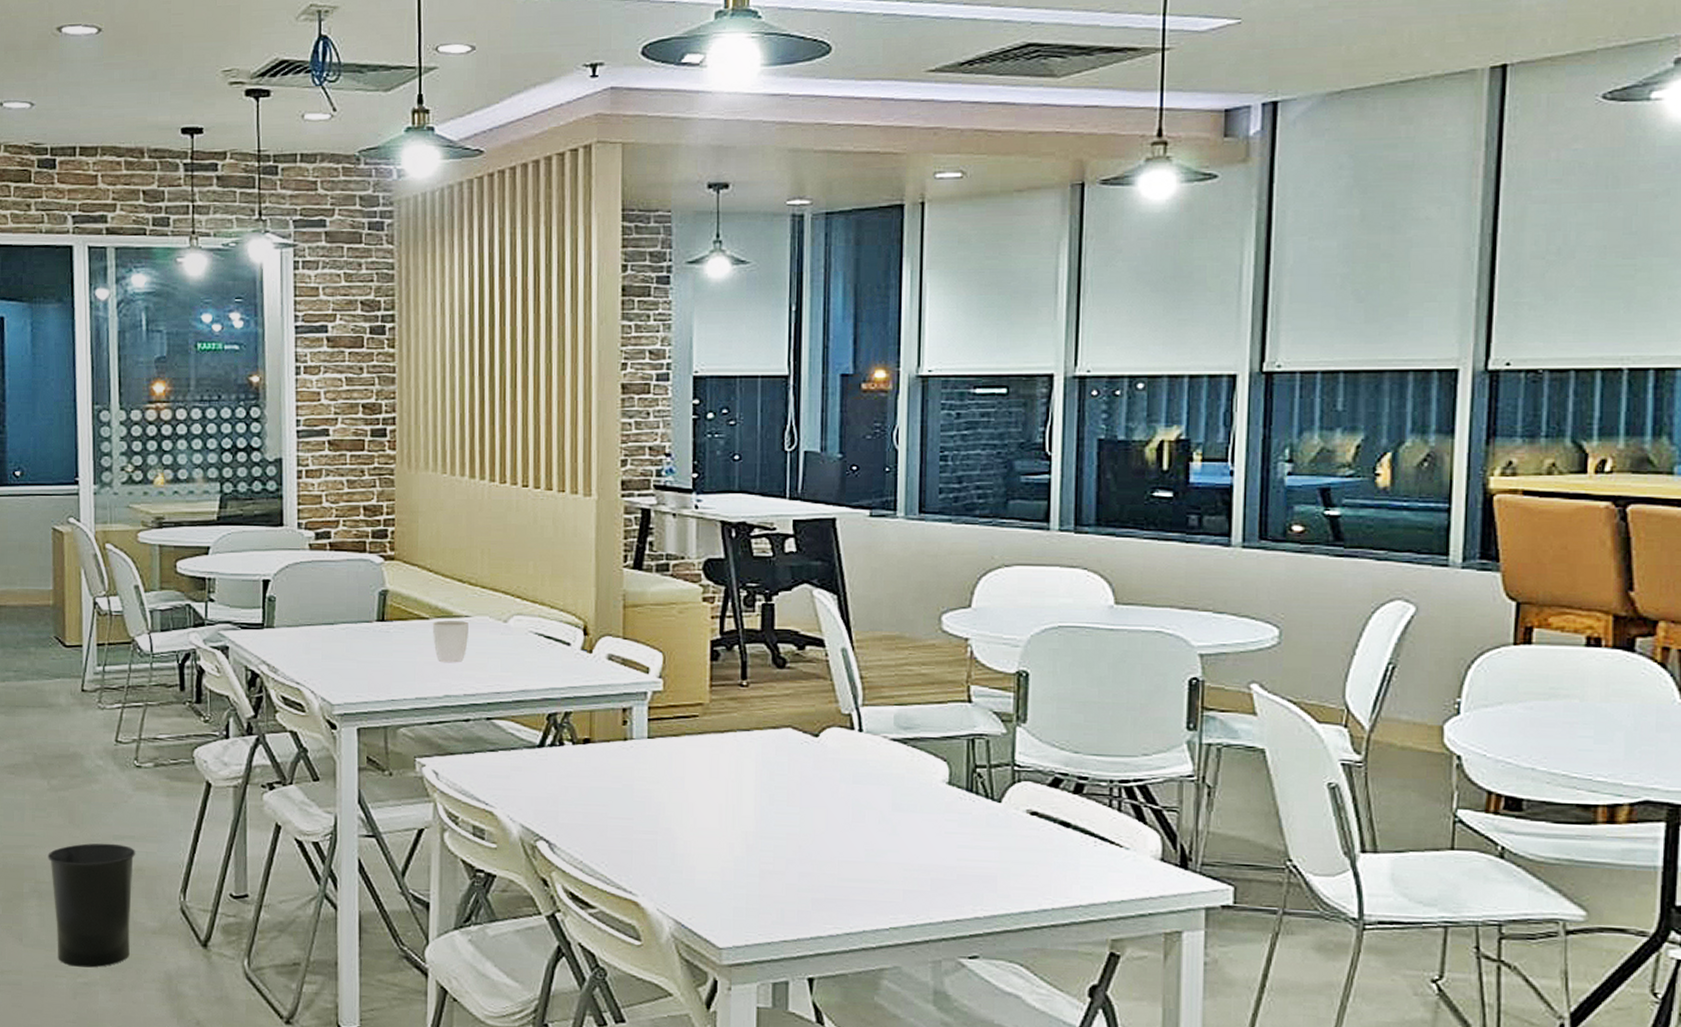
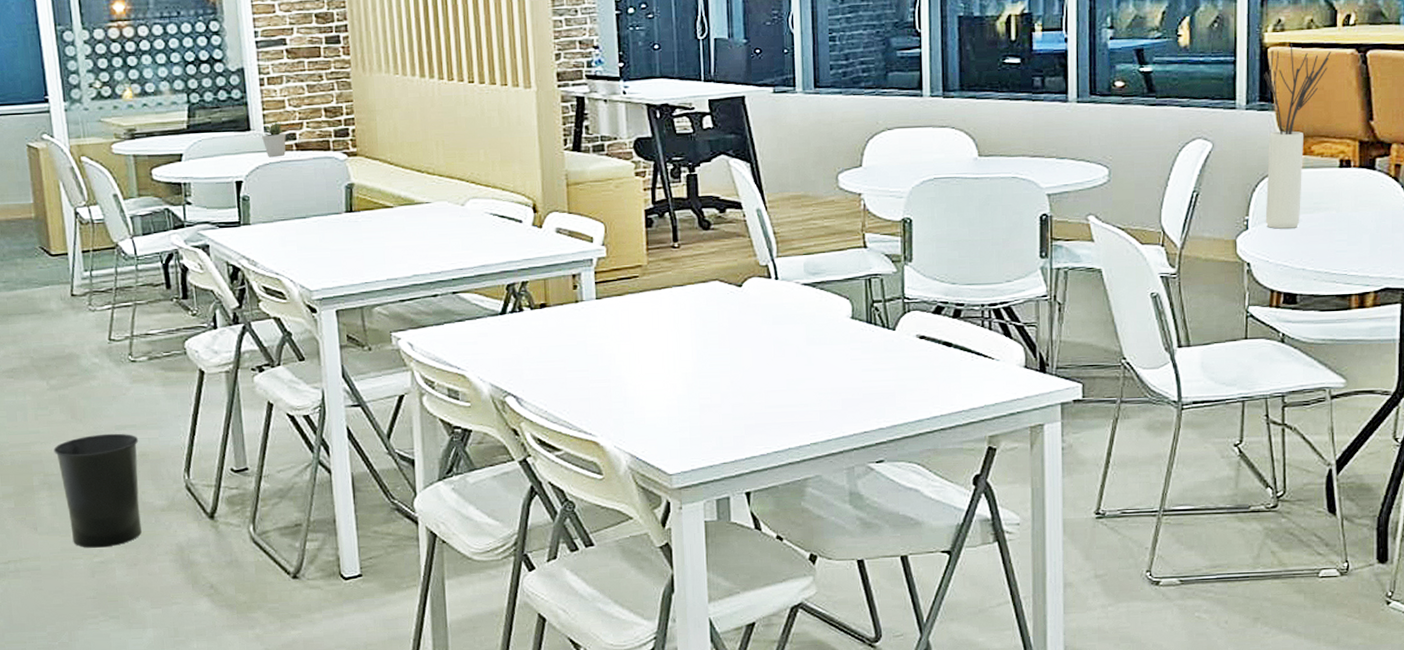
potted plant: none [295,516,320,557] -> present [262,120,286,158]
cup: present [432,621,468,663] -> none [396,207,431,246]
vase: none [1483,490,1578,717] -> present [1264,43,1331,229]

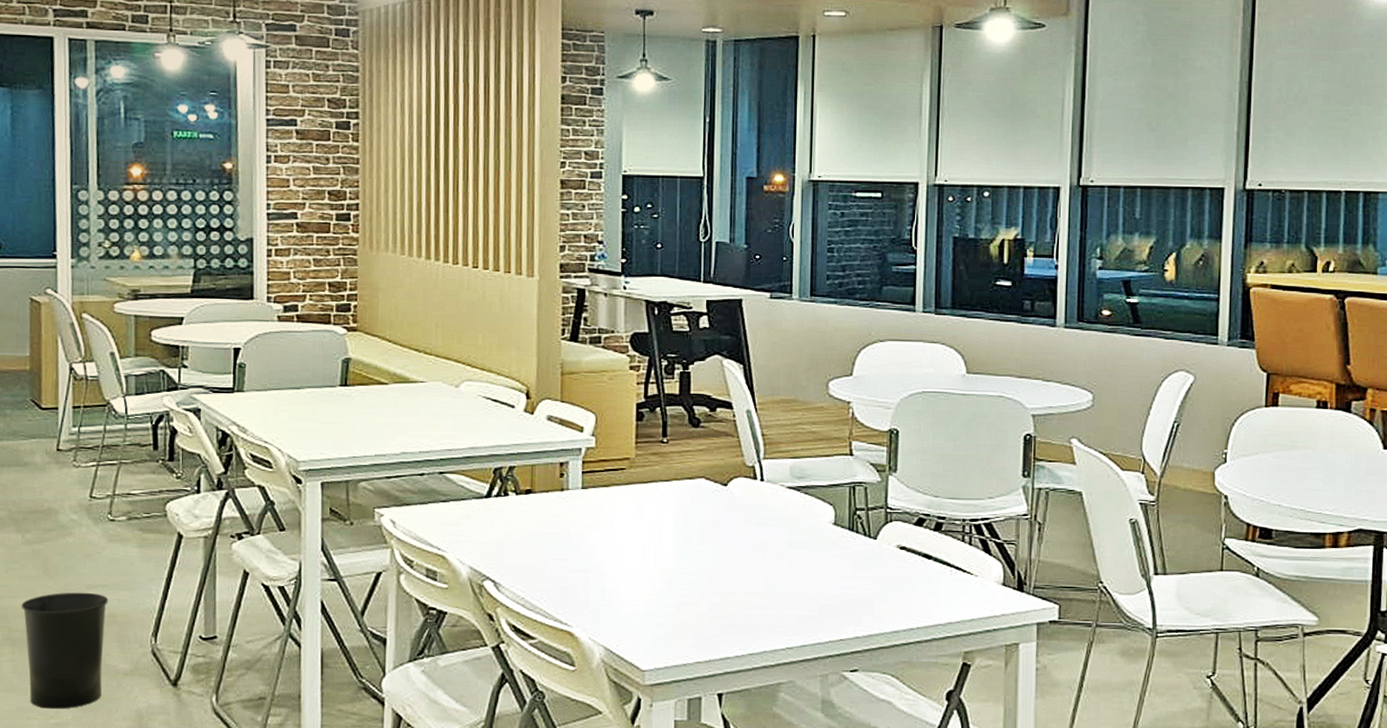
potted plant: present [262,120,286,158] -> none [264,291,288,327]
vase: present [1264,43,1331,229] -> none [1243,285,1311,464]

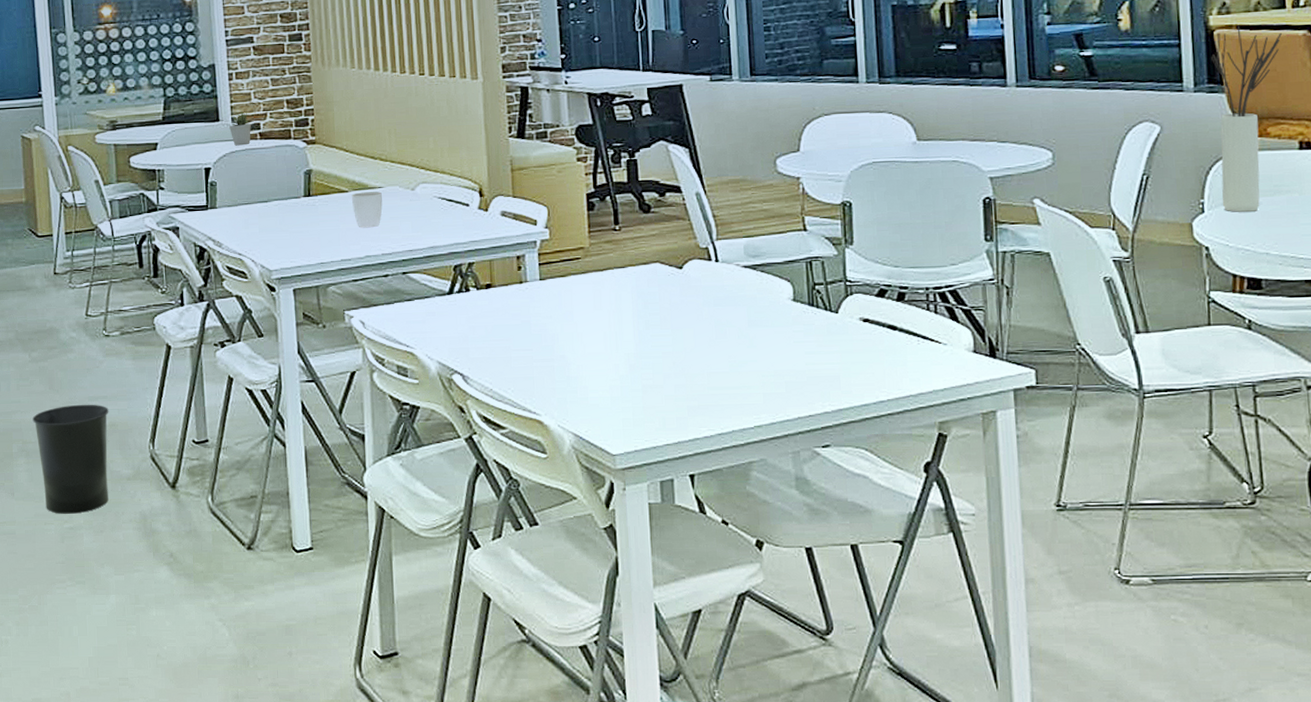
potted plant: none [264,291,288,327] -> present [229,111,251,146]
cup: none [390,386,424,424] -> present [351,191,383,228]
vase: none [1243,285,1311,464] -> present [1211,25,1282,212]

